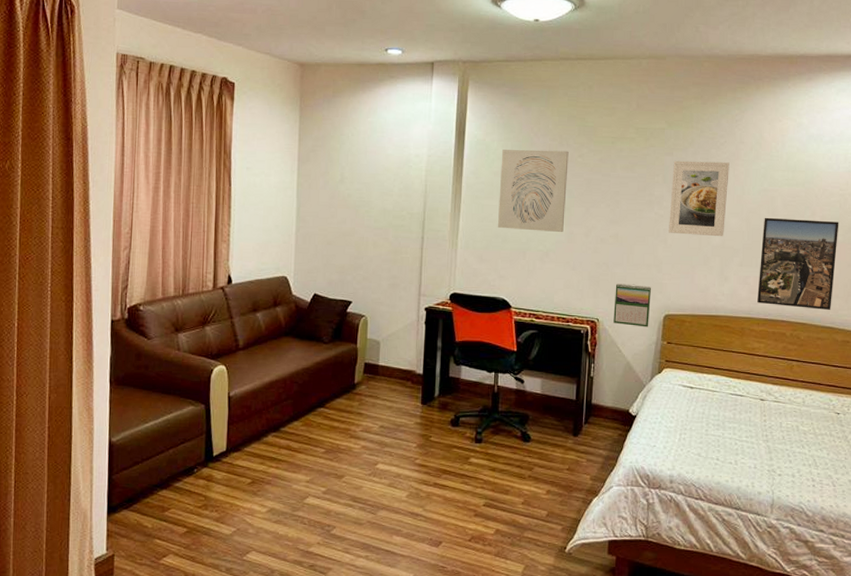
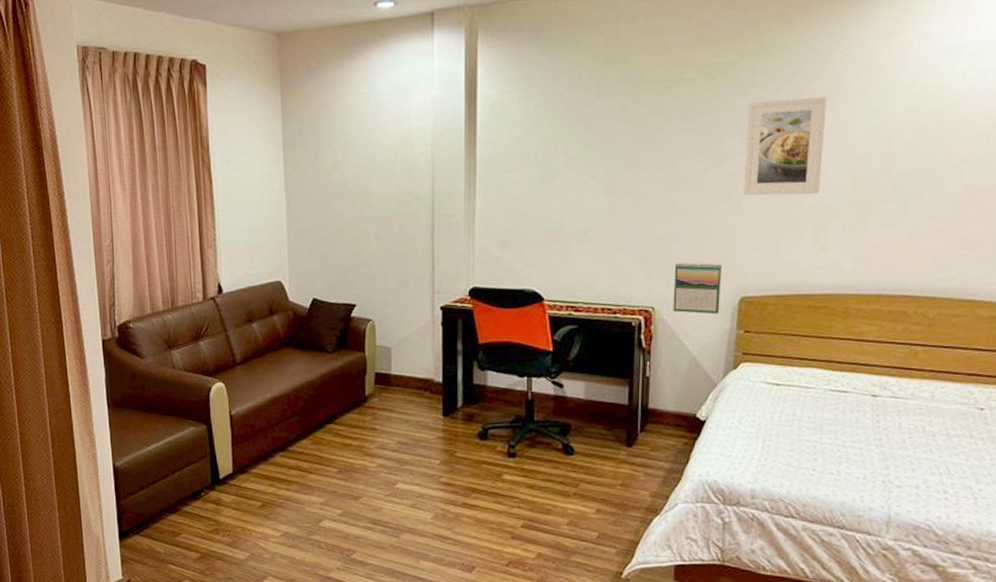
wall art: present [497,149,569,233] -> none [522,104,609,207]
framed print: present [757,217,839,310] -> none [867,161,986,279]

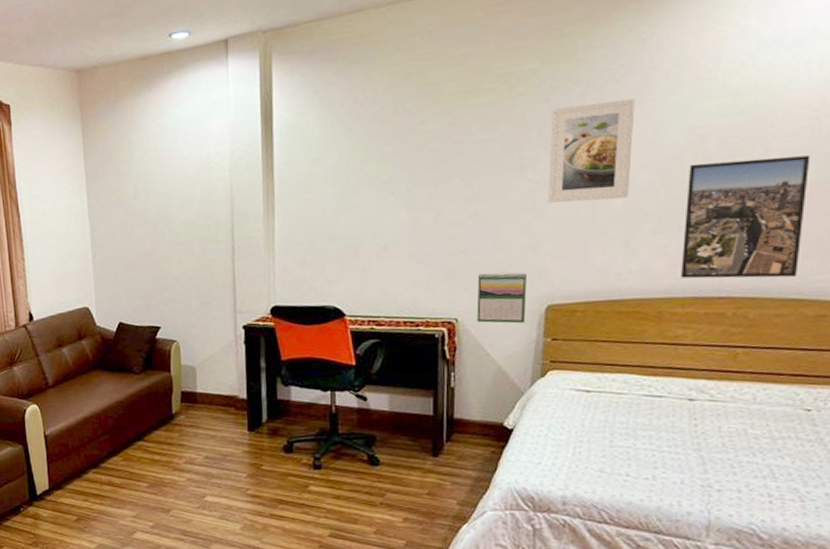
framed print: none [867,161,986,279] -> present [681,155,811,279]

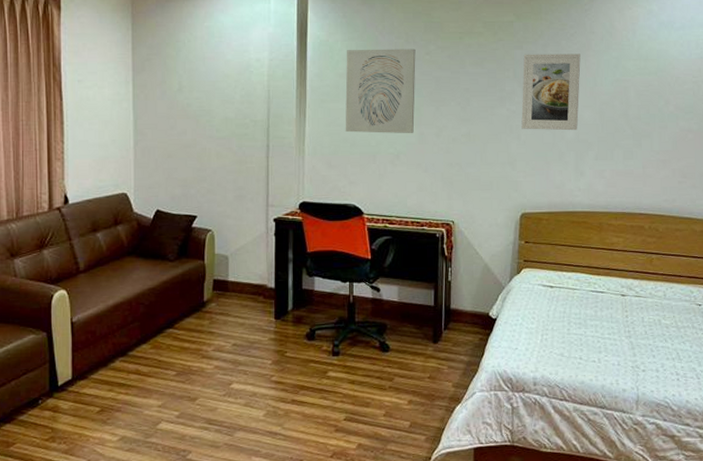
wall art: none [319,119,407,225] -> present [345,48,416,134]
calendar: present [476,272,527,324] -> none [469,183,506,228]
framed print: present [681,155,811,279] -> none [614,108,694,200]

